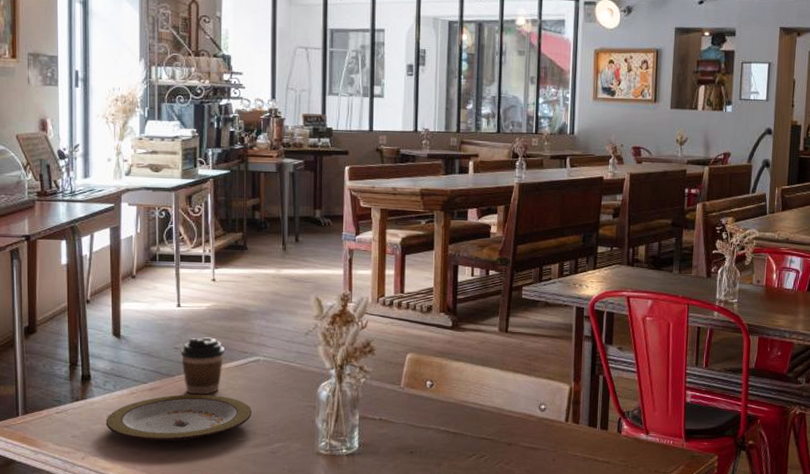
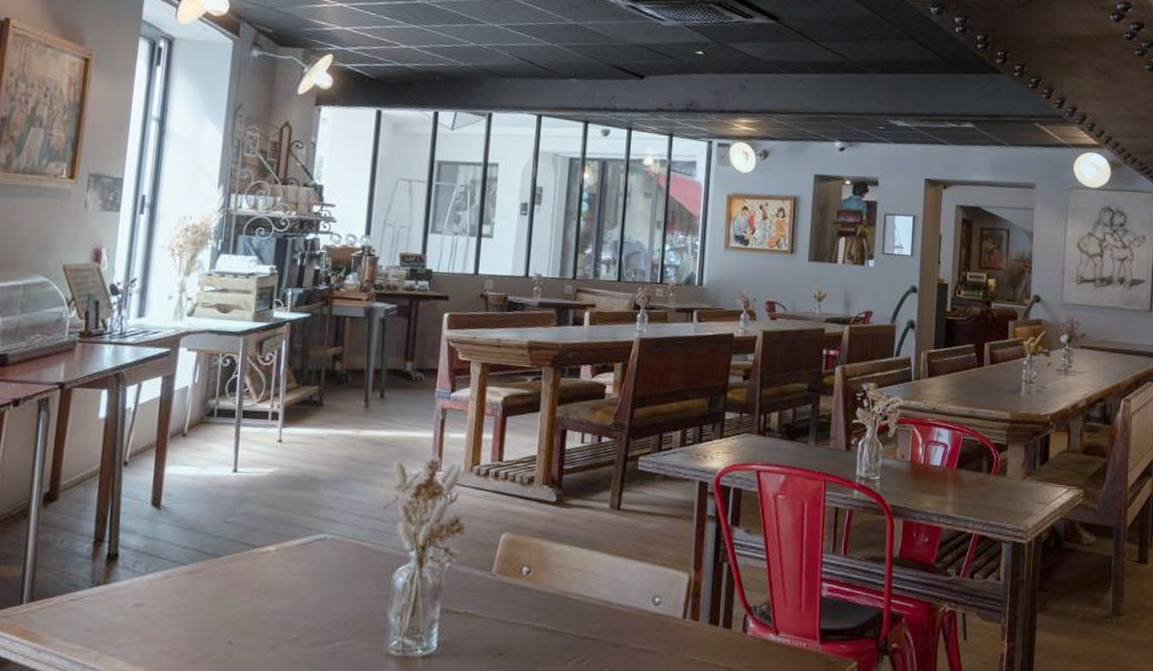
plate: present [105,394,252,442] -> none [130,579,312,638]
coffee cup: present [180,337,224,395] -> none [231,509,285,580]

